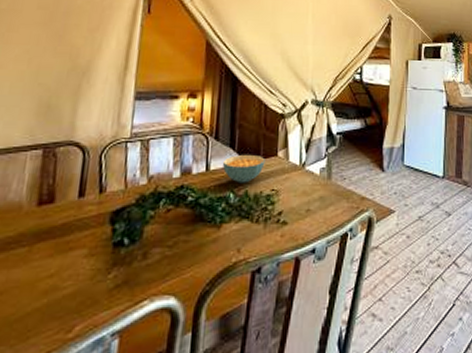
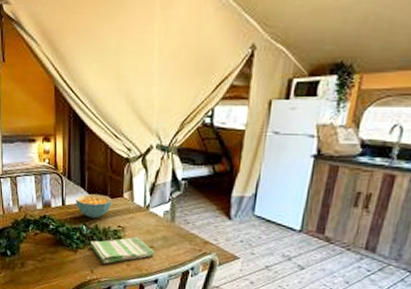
dish towel: none [238,200,312,238] -> present [91,236,155,264]

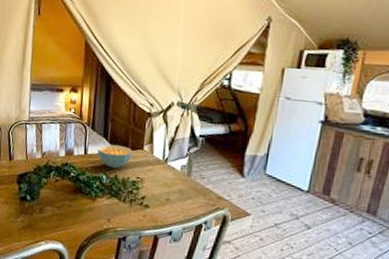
dish towel: present [91,236,155,264] -> none [109,188,171,214]

